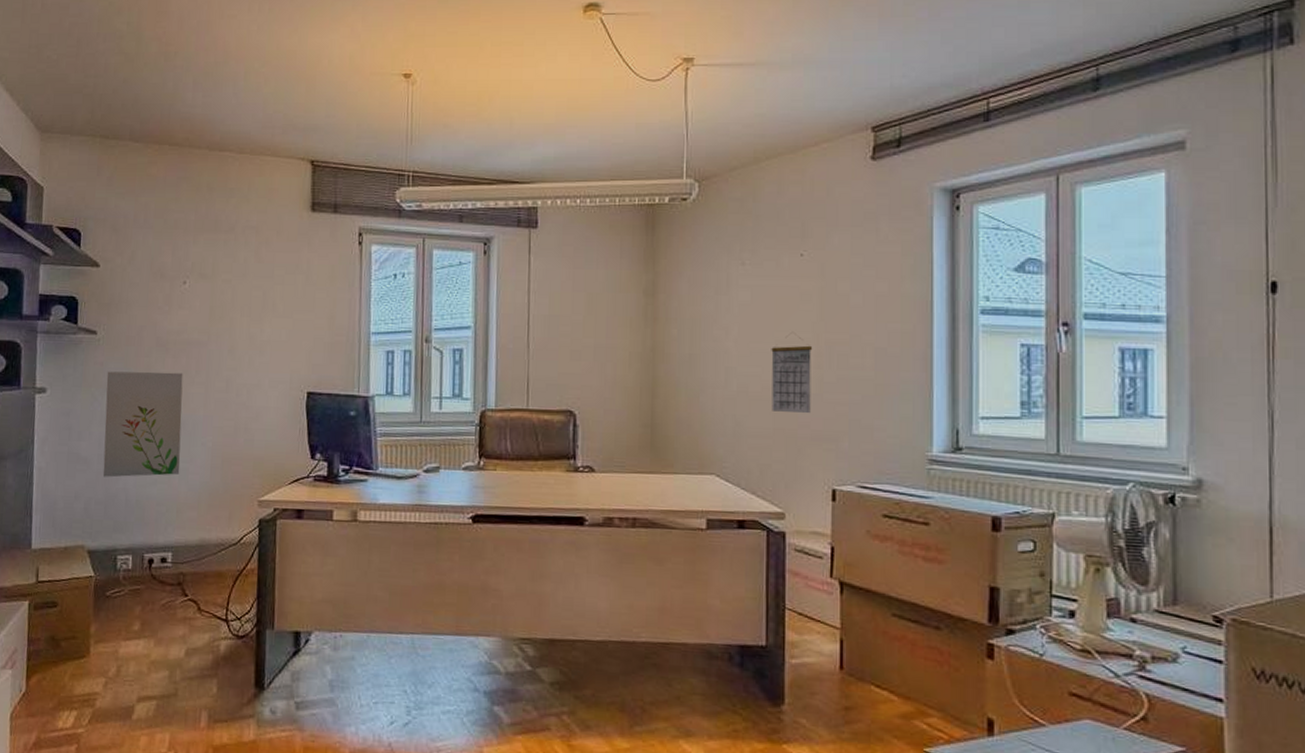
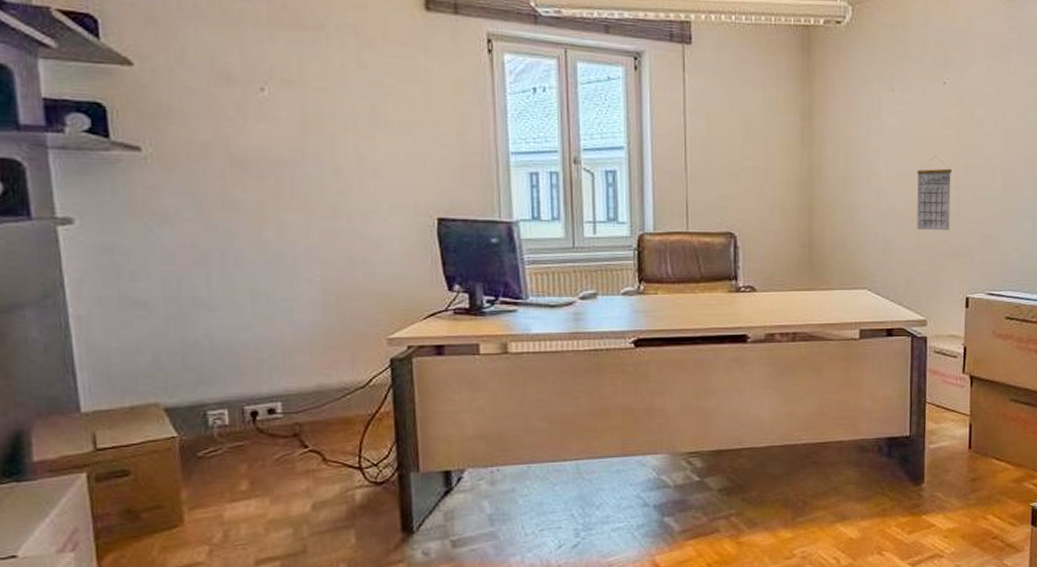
wall art: present [102,371,183,478] -> none [163,196,282,323]

